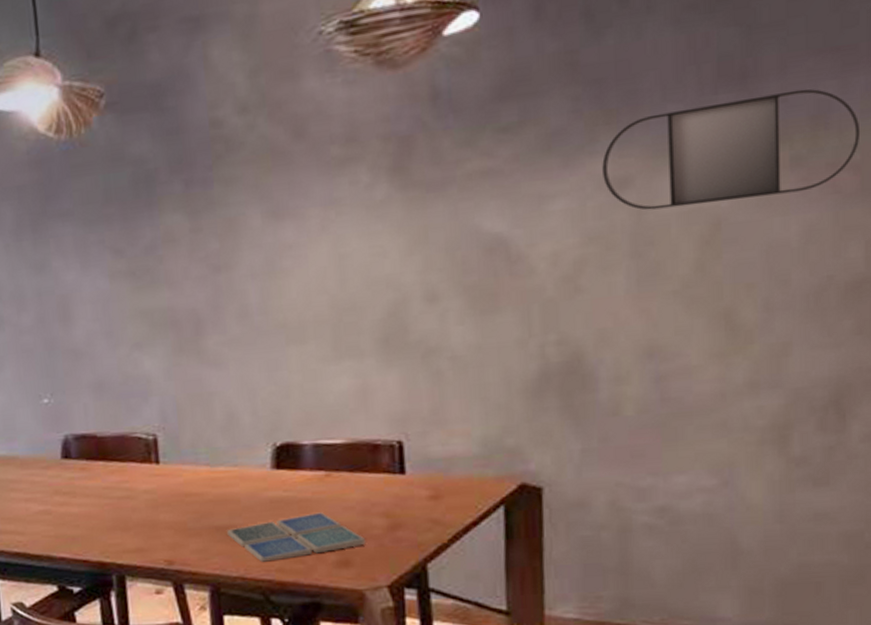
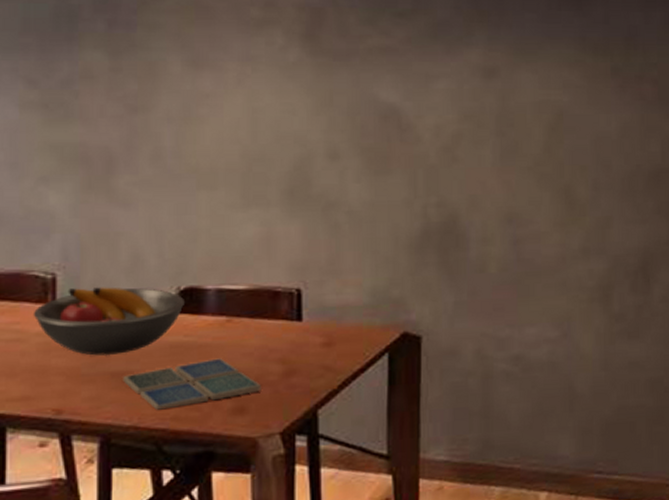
fruit bowl: none [139,445,281,511] -> present [33,287,184,356]
home mirror: present [602,89,861,210] -> none [476,16,658,97]

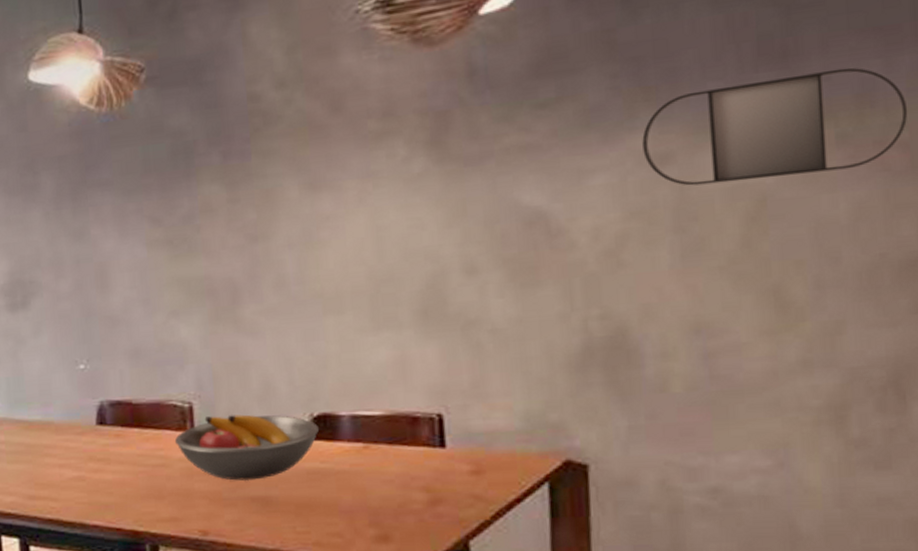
drink coaster: present [123,358,262,410] -> none [263,485,406,535]
home mirror: none [476,16,658,97] -> present [642,67,908,186]

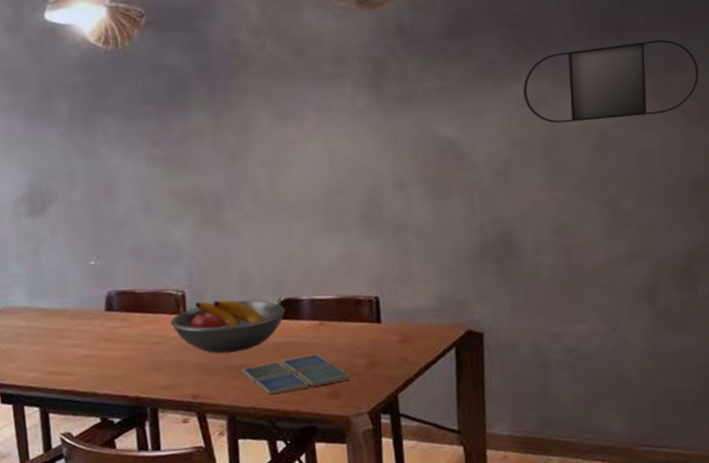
drink coaster: none [263,485,406,535] -> present [241,354,351,395]

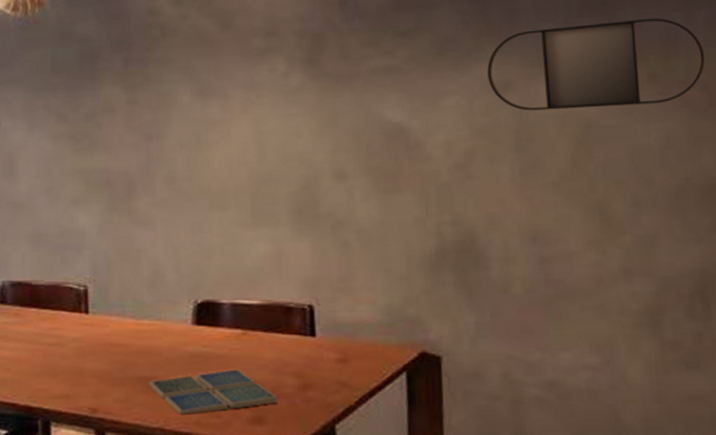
fruit bowl: present [170,300,285,354] -> none [69,299,202,361]

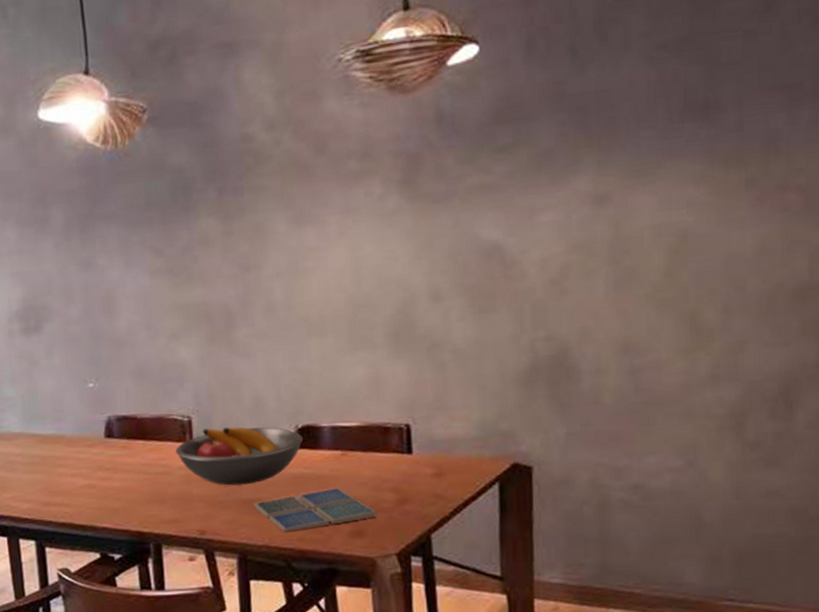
fruit bowl: none [69,299,202,361] -> present [175,427,303,486]
home mirror: present [487,18,705,111] -> none [585,120,805,223]

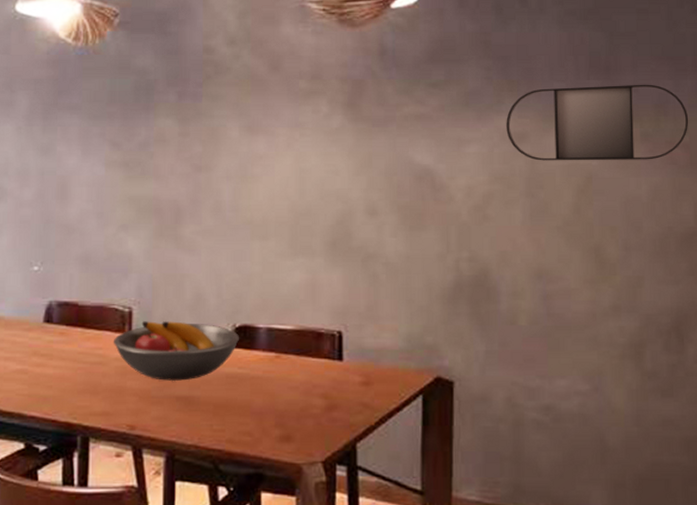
drink coaster: present [254,487,377,532] -> none [186,390,306,432]
home mirror: none [585,120,805,223] -> present [506,84,689,161]

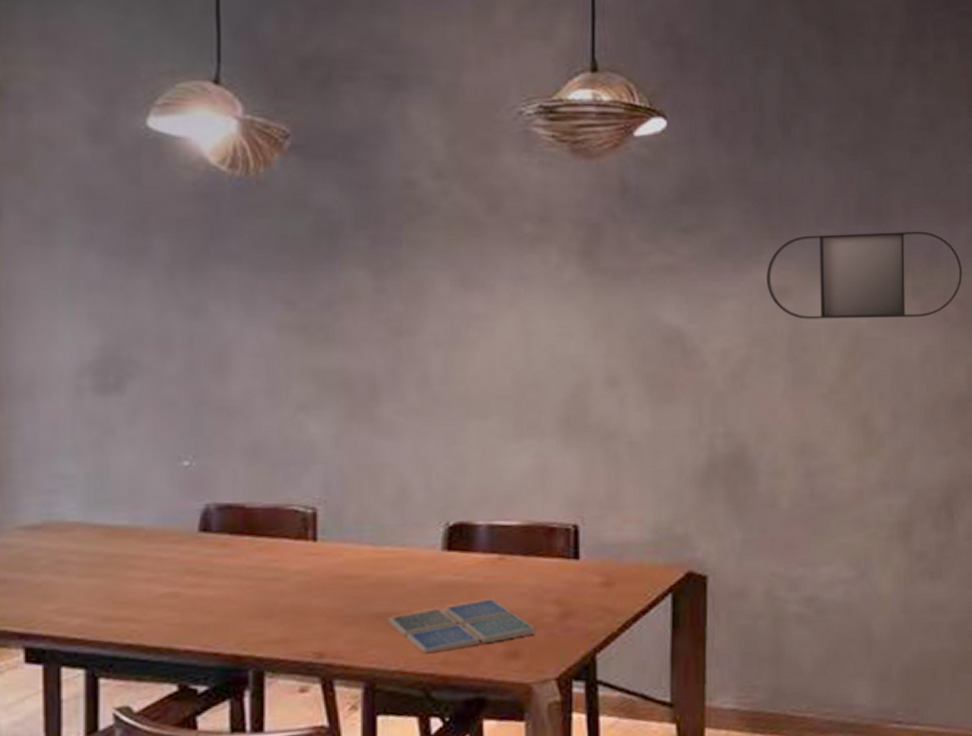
fruit bowl: present [113,321,239,381] -> none [292,522,453,596]
drink coaster: none [186,390,306,432] -> present [388,598,536,654]

